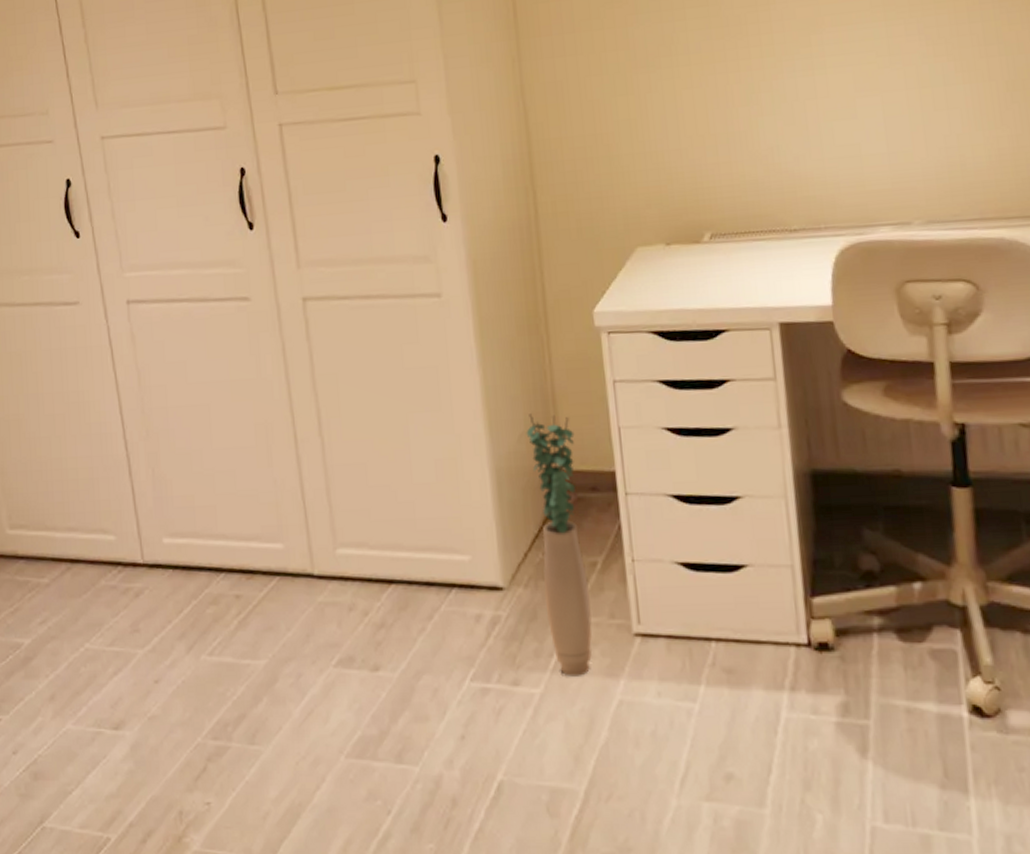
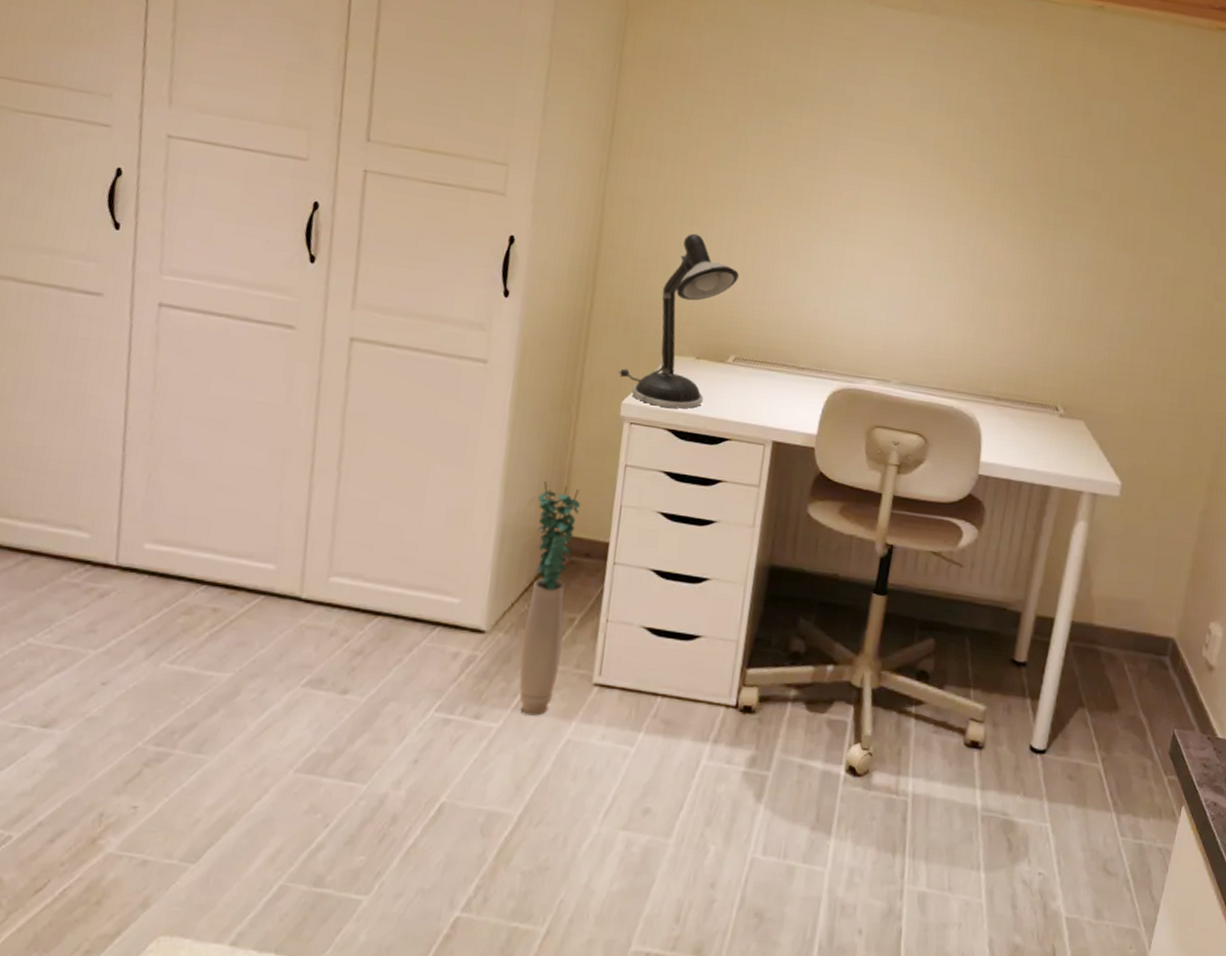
desk lamp: none [581,104,695,308] -> present [617,233,740,409]

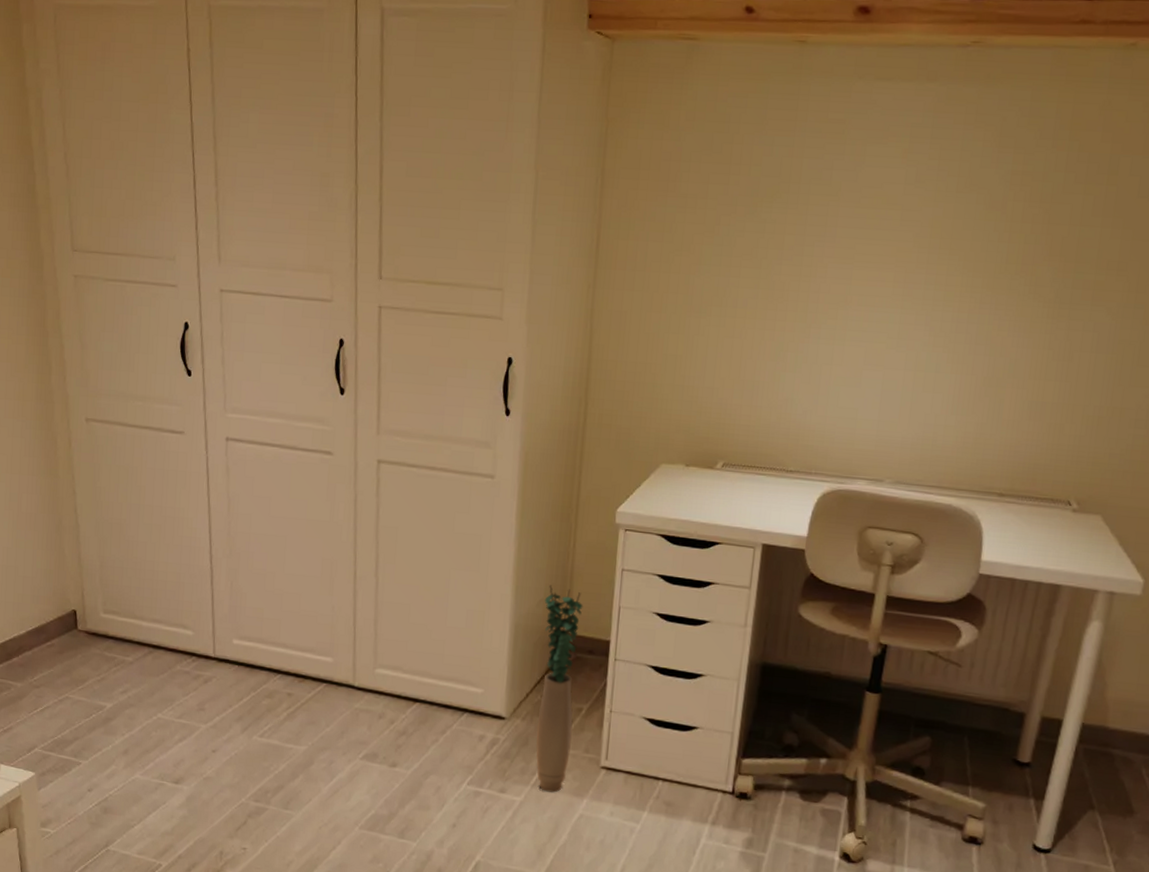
desk lamp: present [617,233,740,409] -> none [611,342,726,515]

